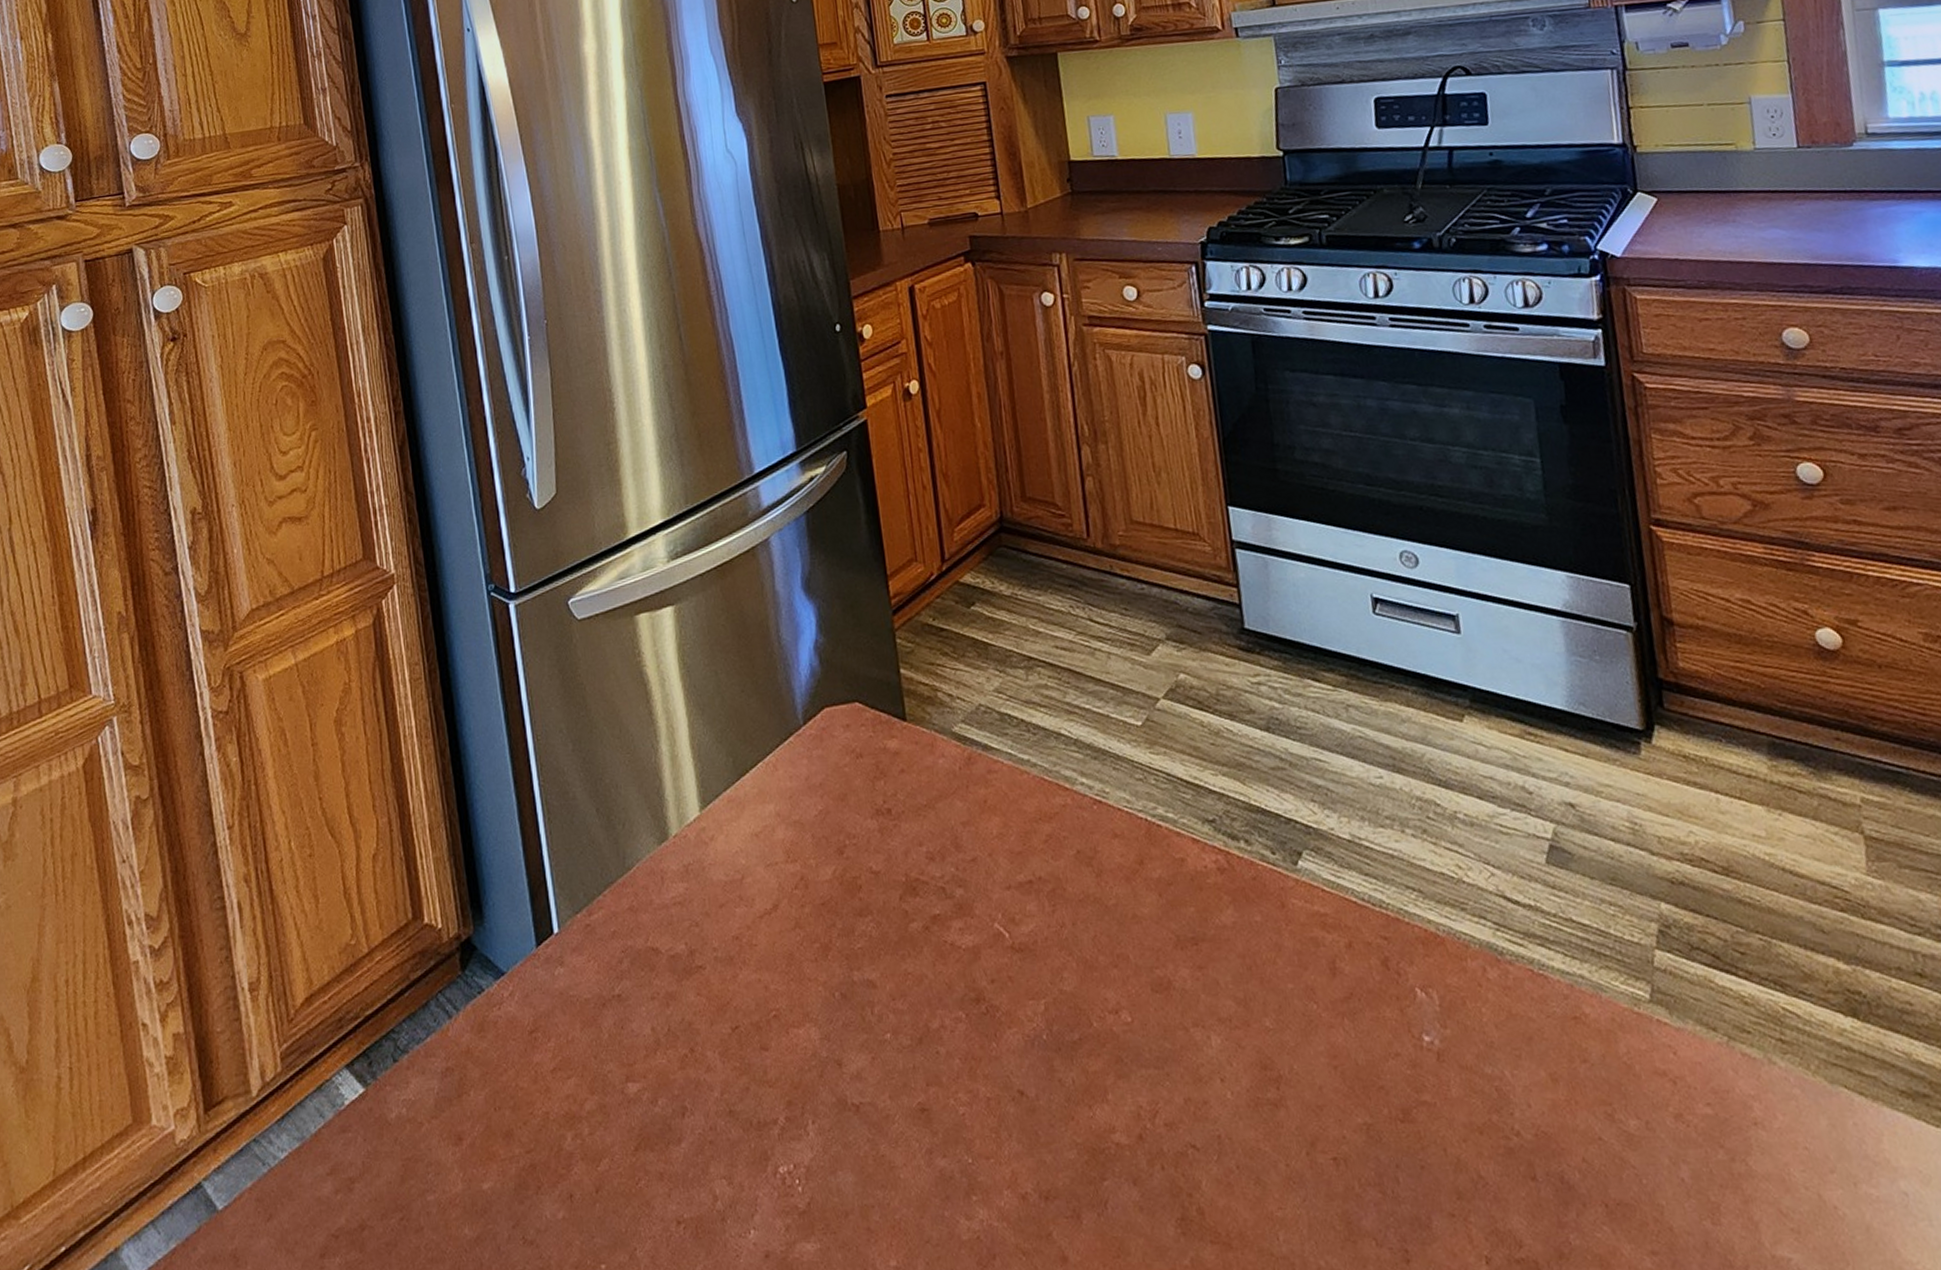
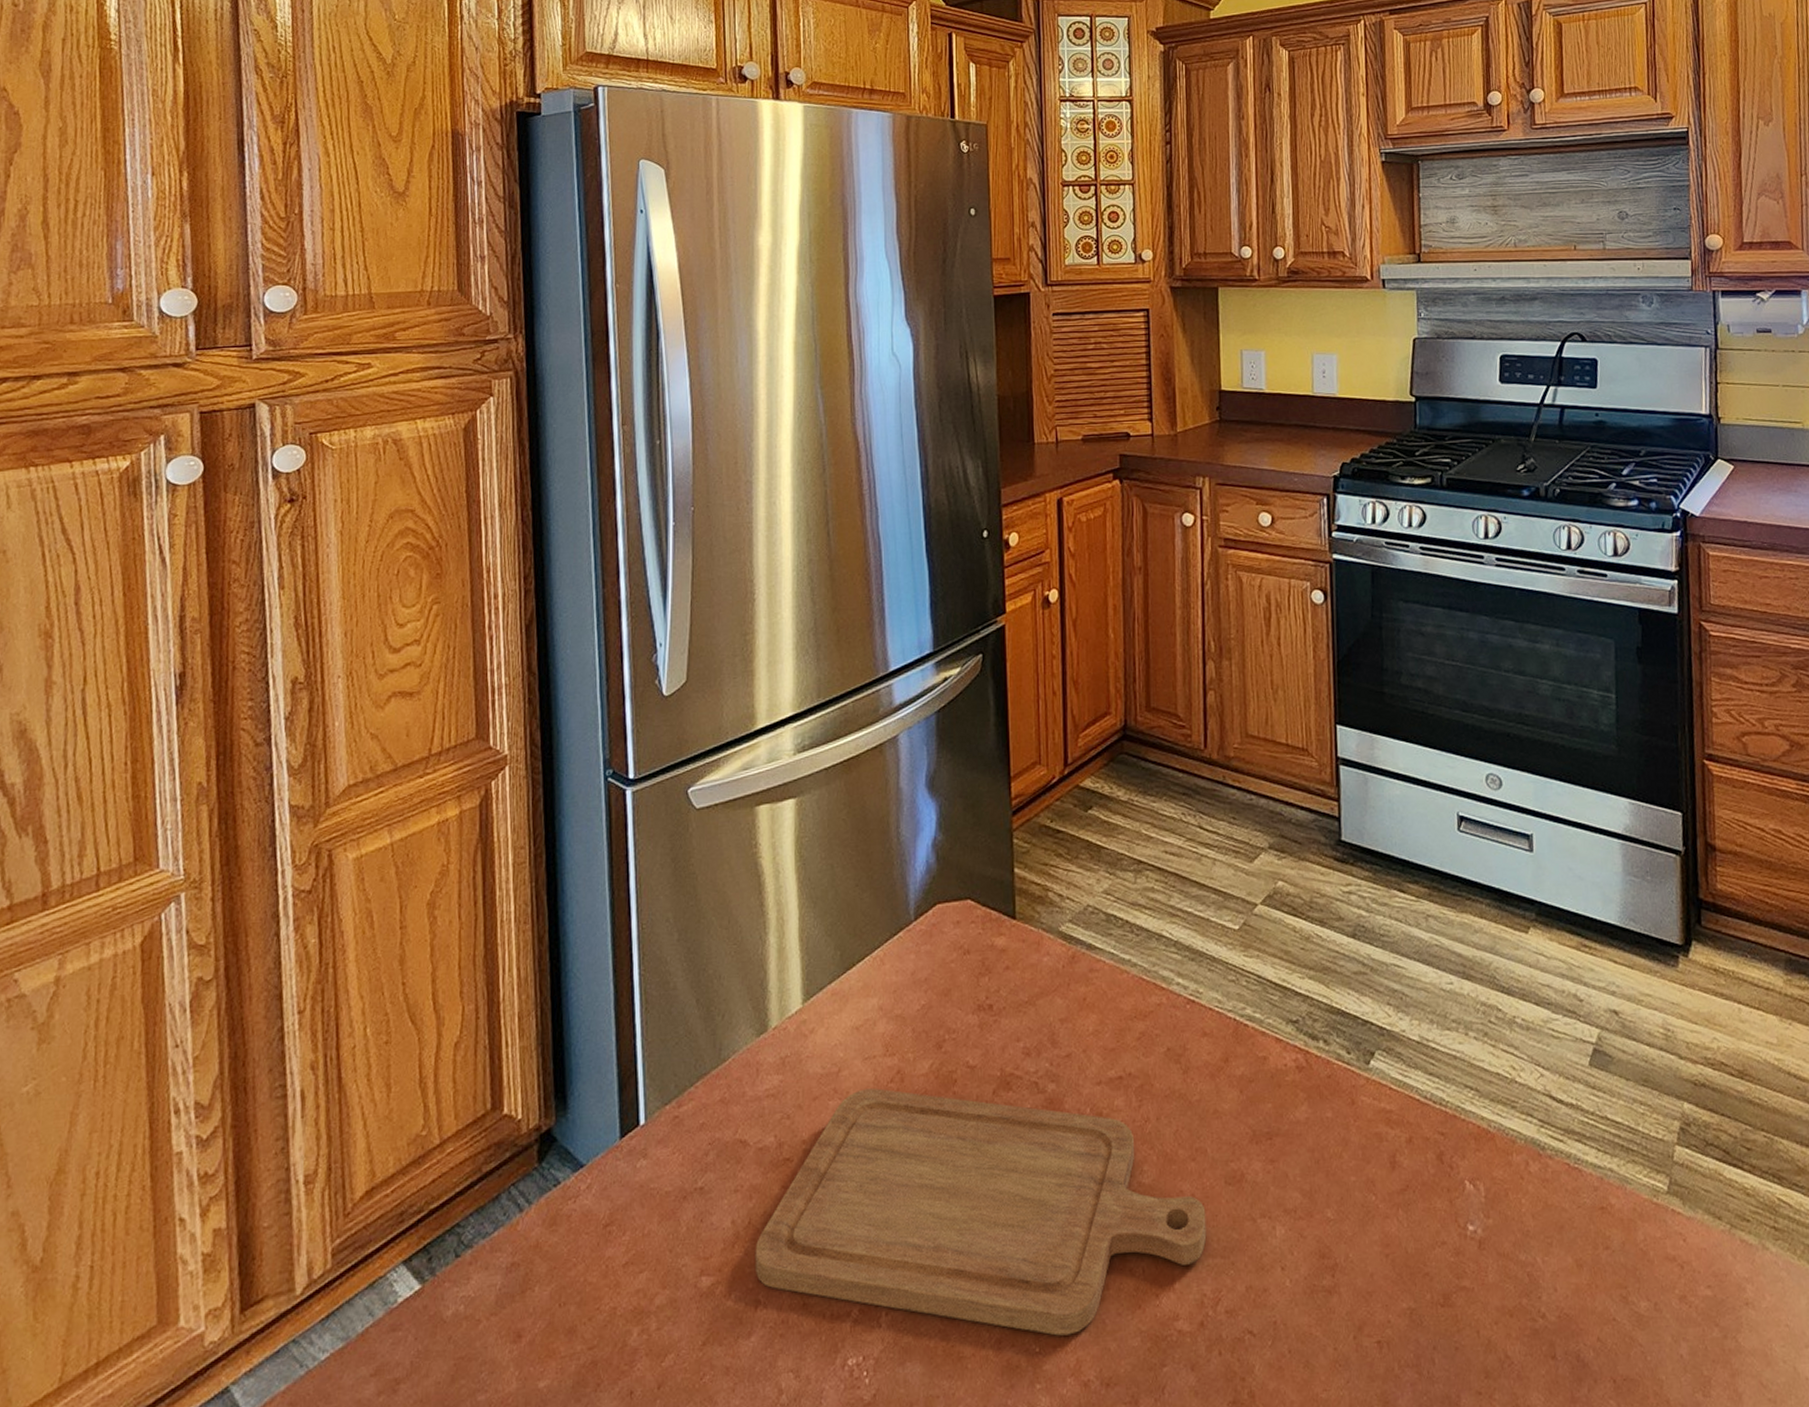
chopping board: none [676,895,1137,1147] -> present [755,1088,1207,1336]

